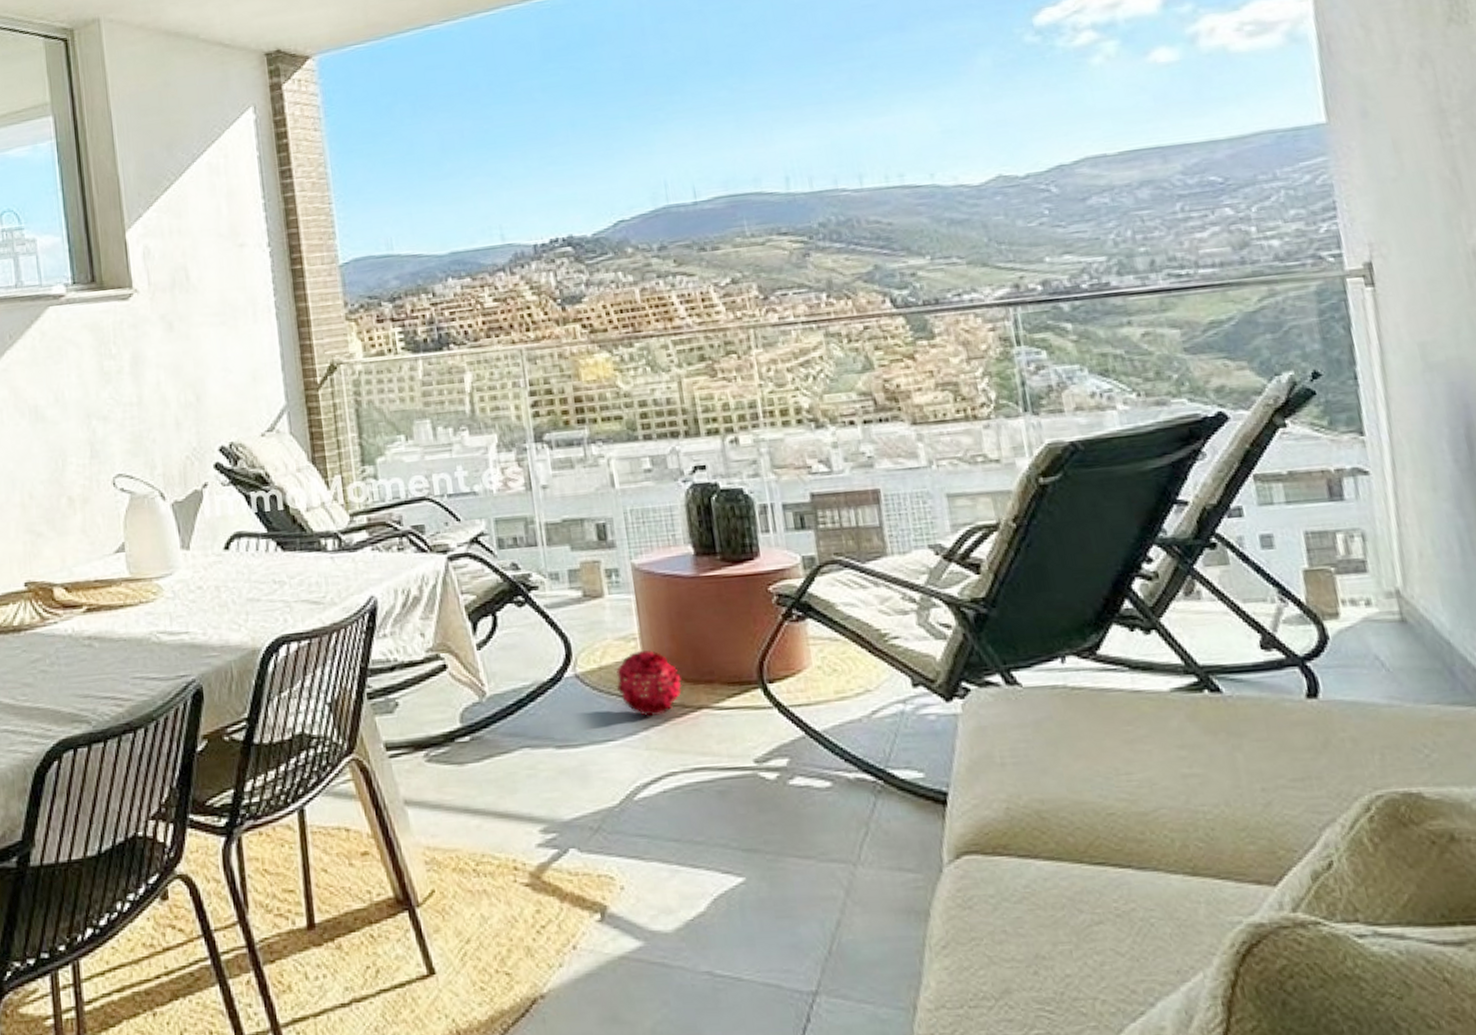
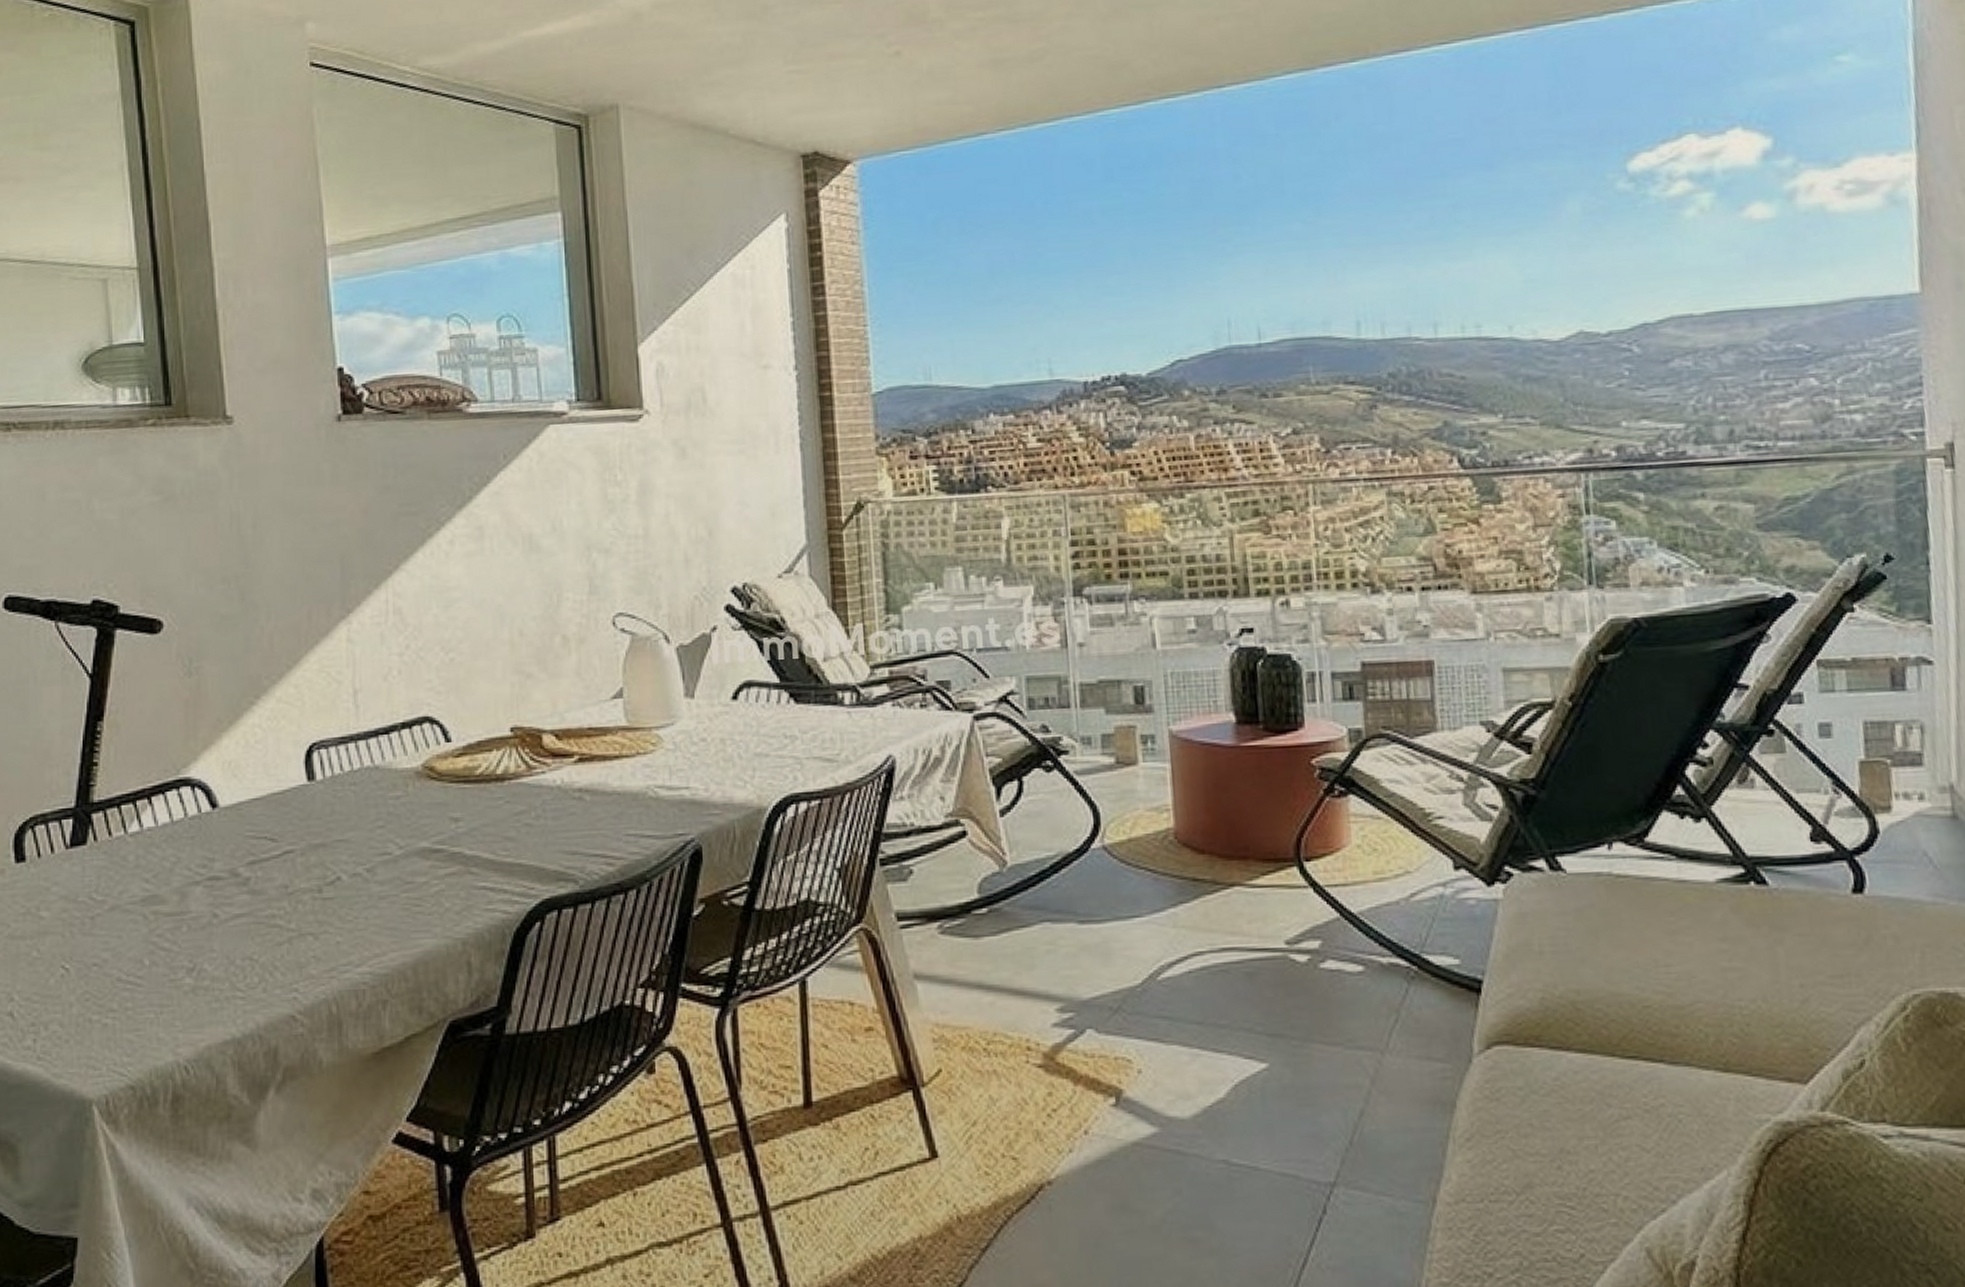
decorative ball: present [616,650,682,717] -> none [1145,822,1215,893]

